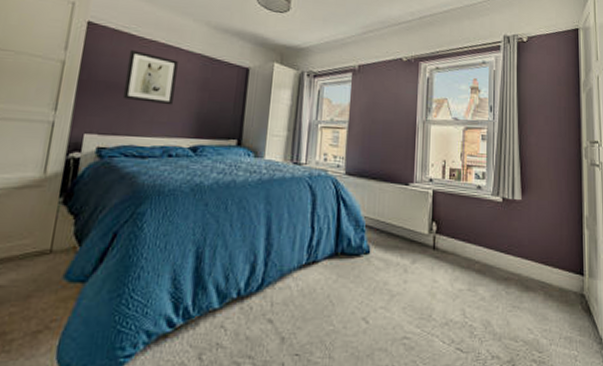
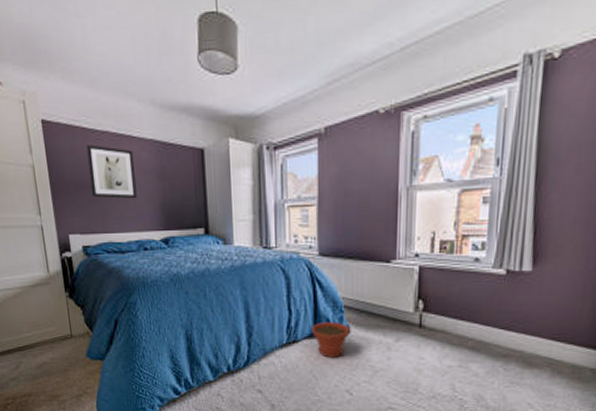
plant pot: none [333,242,370,281] -> present [312,322,350,358]

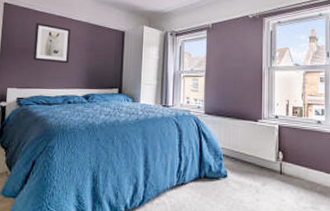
plant pot: present [312,322,350,358] -> none [197,168,227,199]

